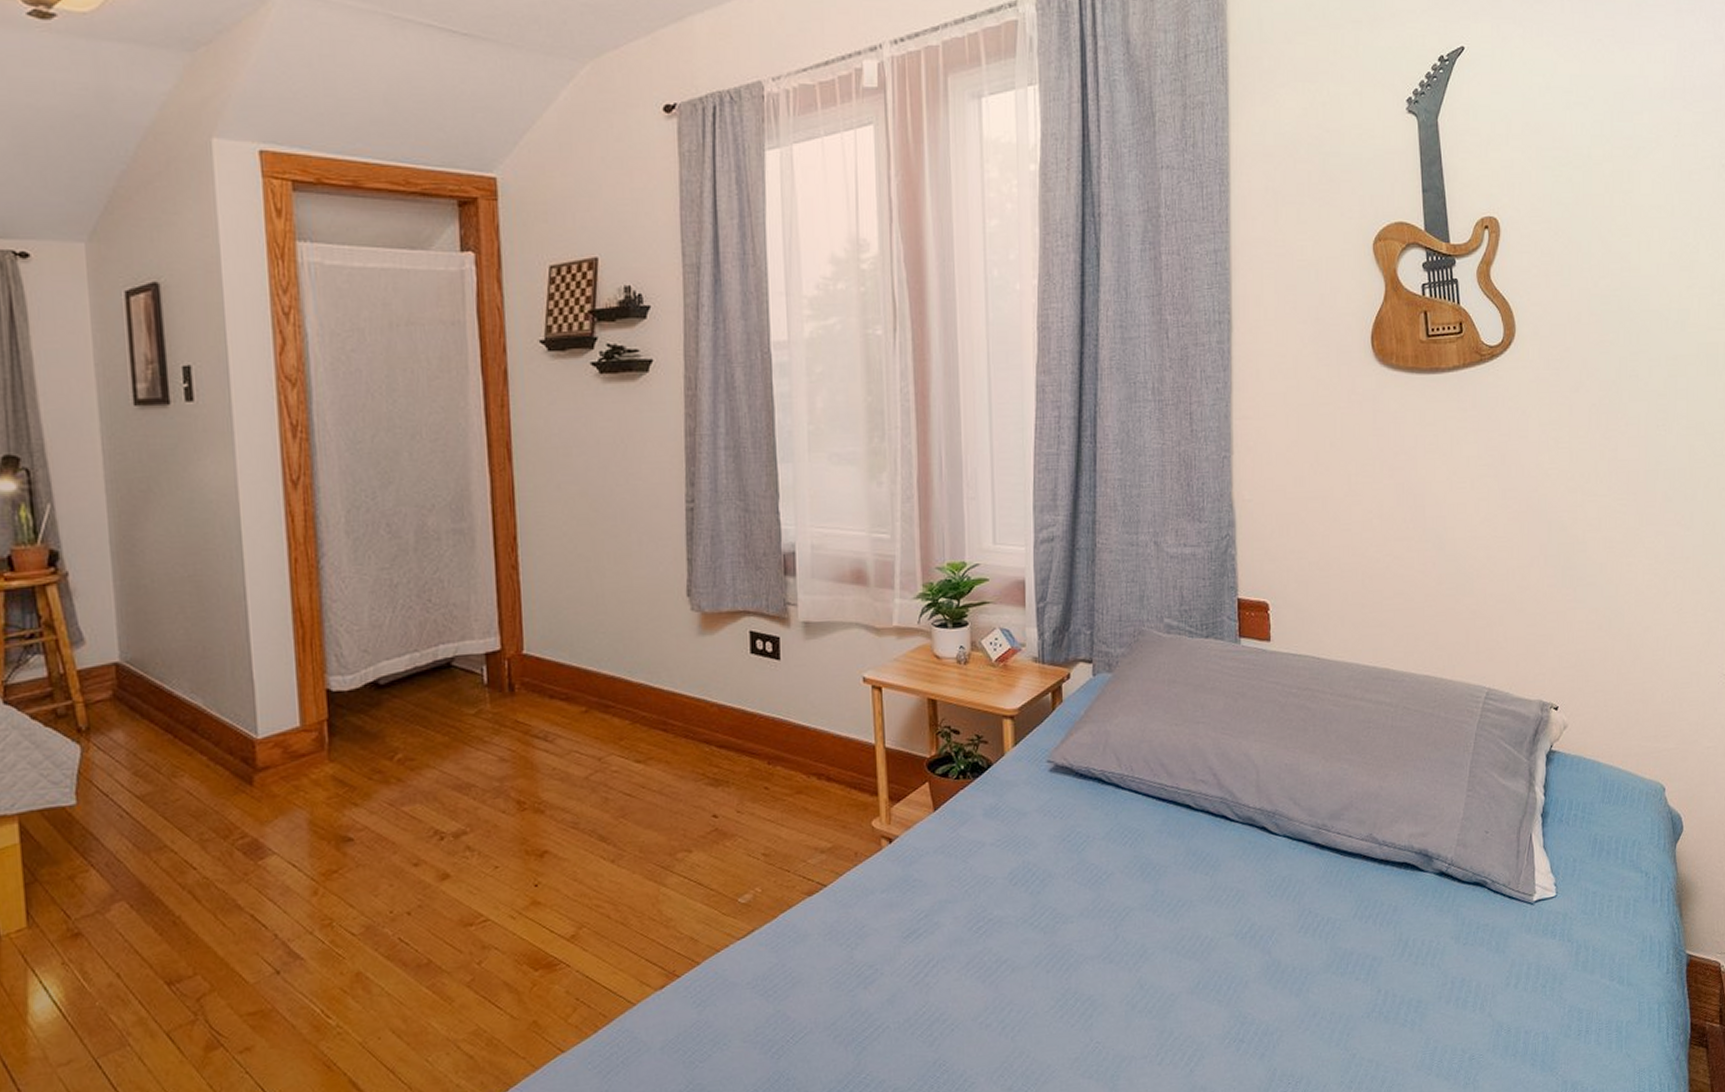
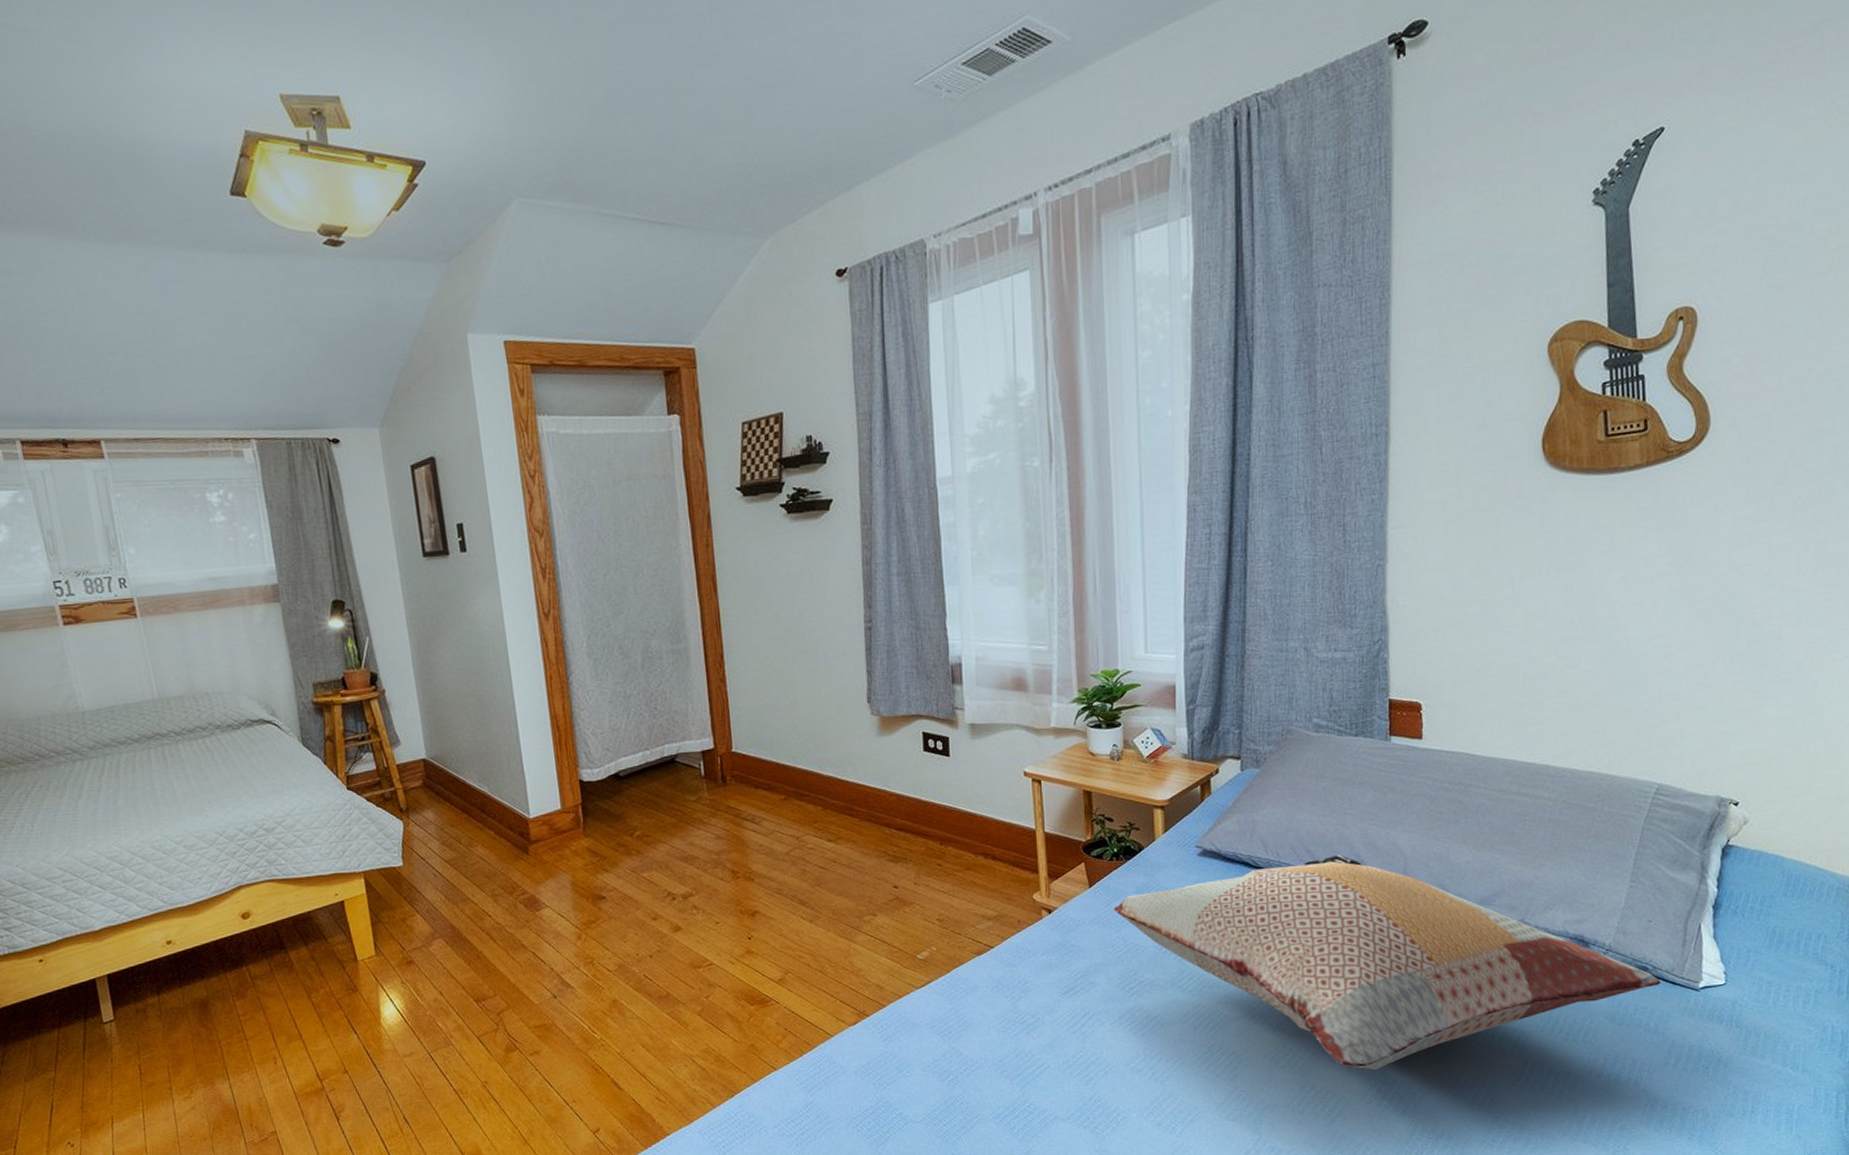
decorative pillow: none [960,767,1500,1010] -> present [1114,854,1662,1070]

